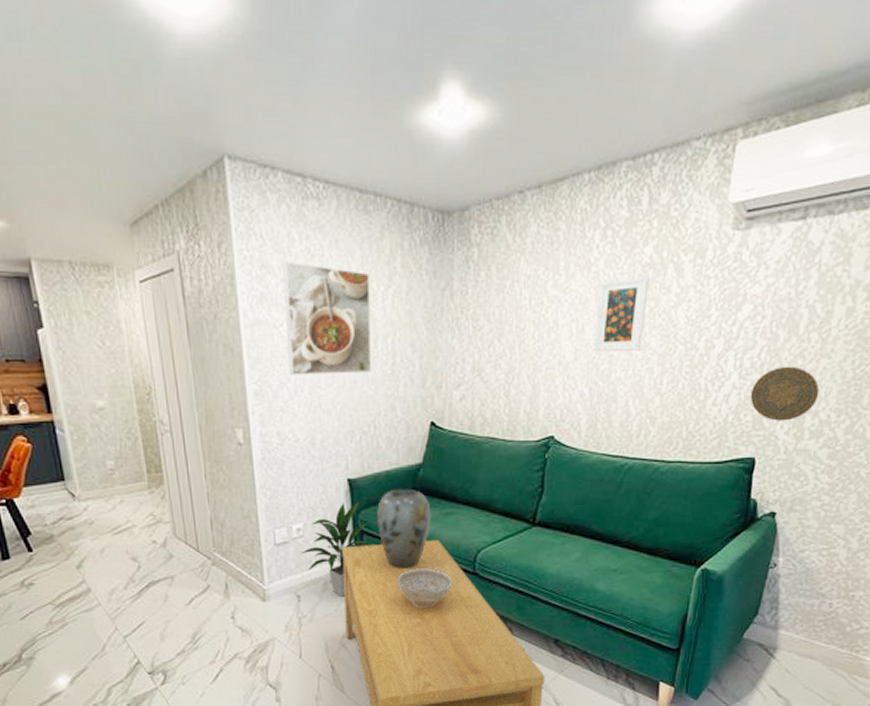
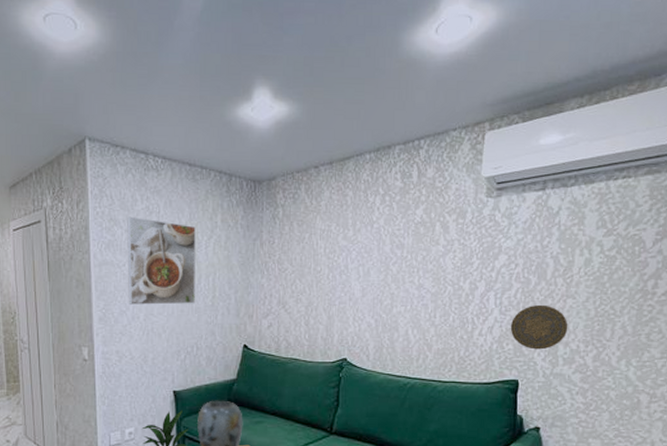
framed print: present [594,276,650,352] -> none [378,231,421,291]

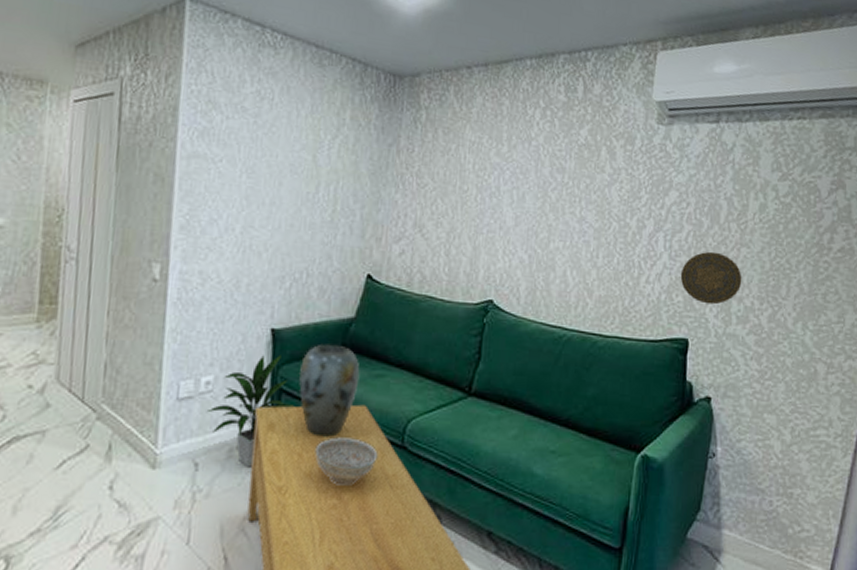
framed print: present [127,216,196,305] -> none [221,100,318,218]

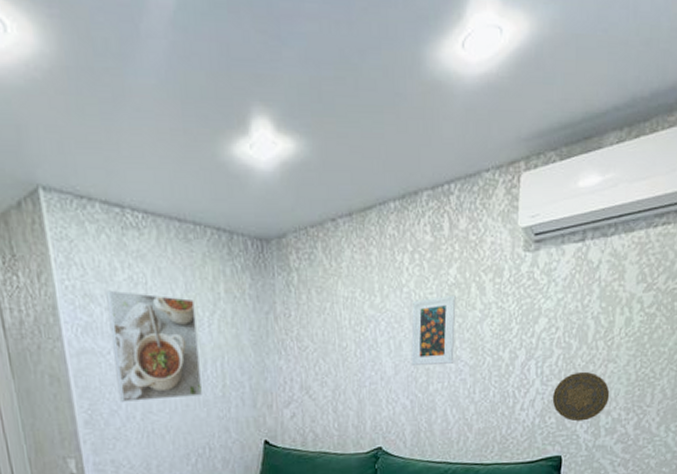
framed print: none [221,100,318,218] -> present [106,290,202,402]
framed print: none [534,154,585,223] -> present [411,294,456,367]

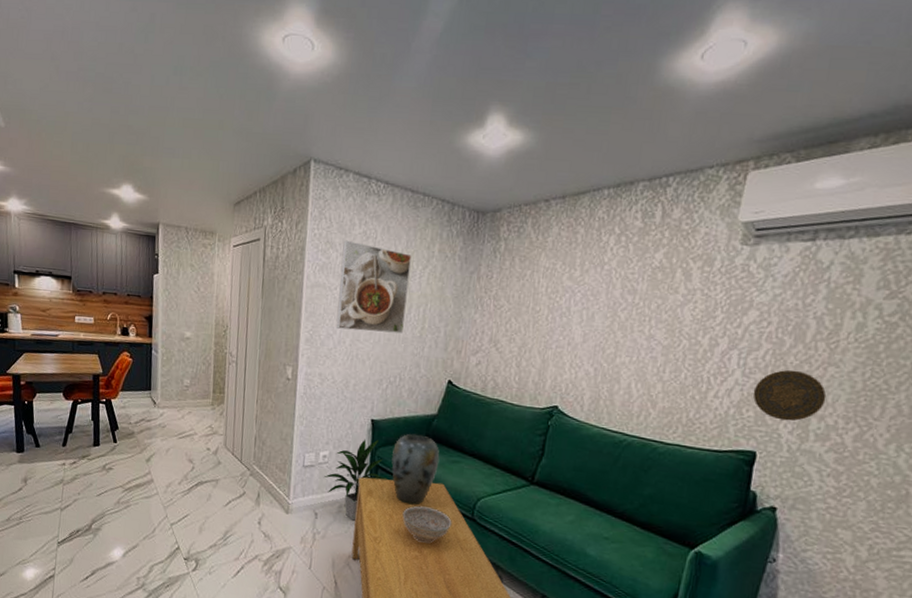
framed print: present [411,294,456,367] -> none [602,277,658,341]

